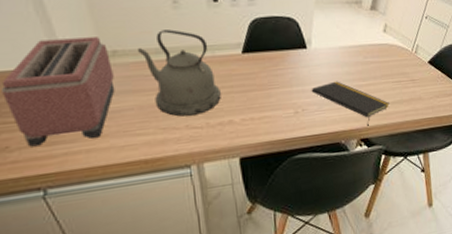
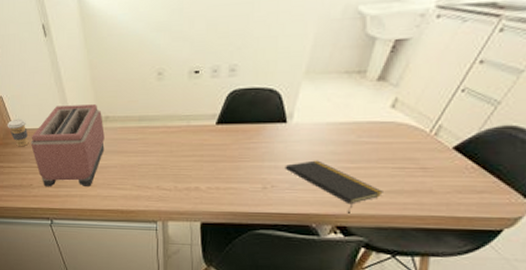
kettle: present [138,29,221,117] -> none [125,99,191,178]

